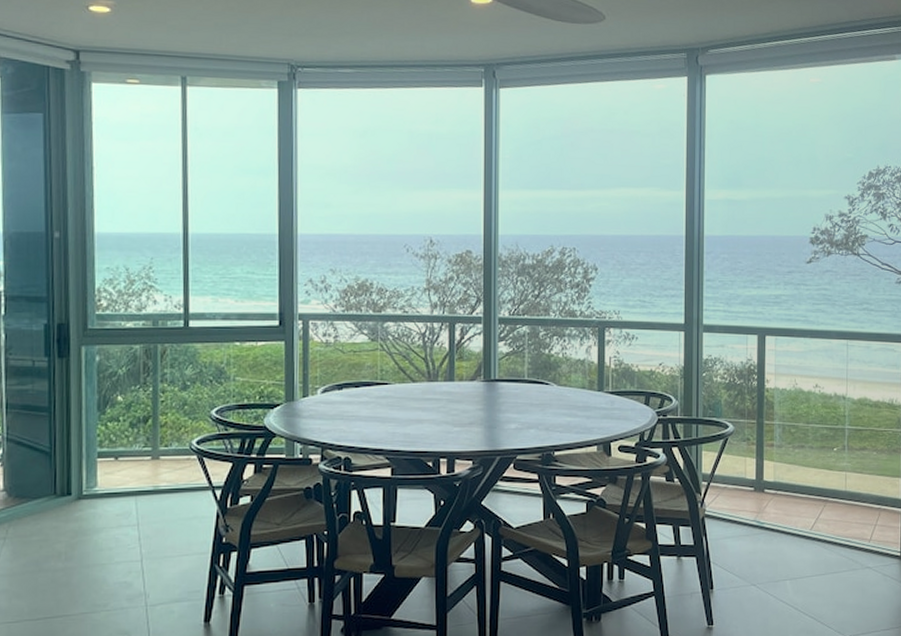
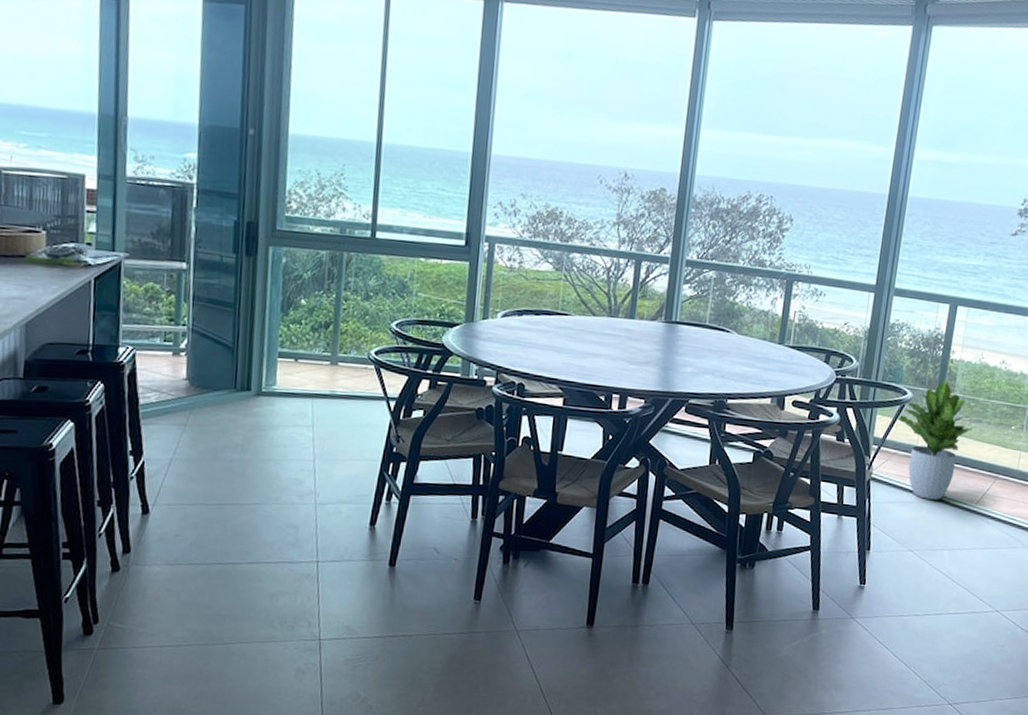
potted plant: none [722,411,797,531] -> present [897,381,973,500]

